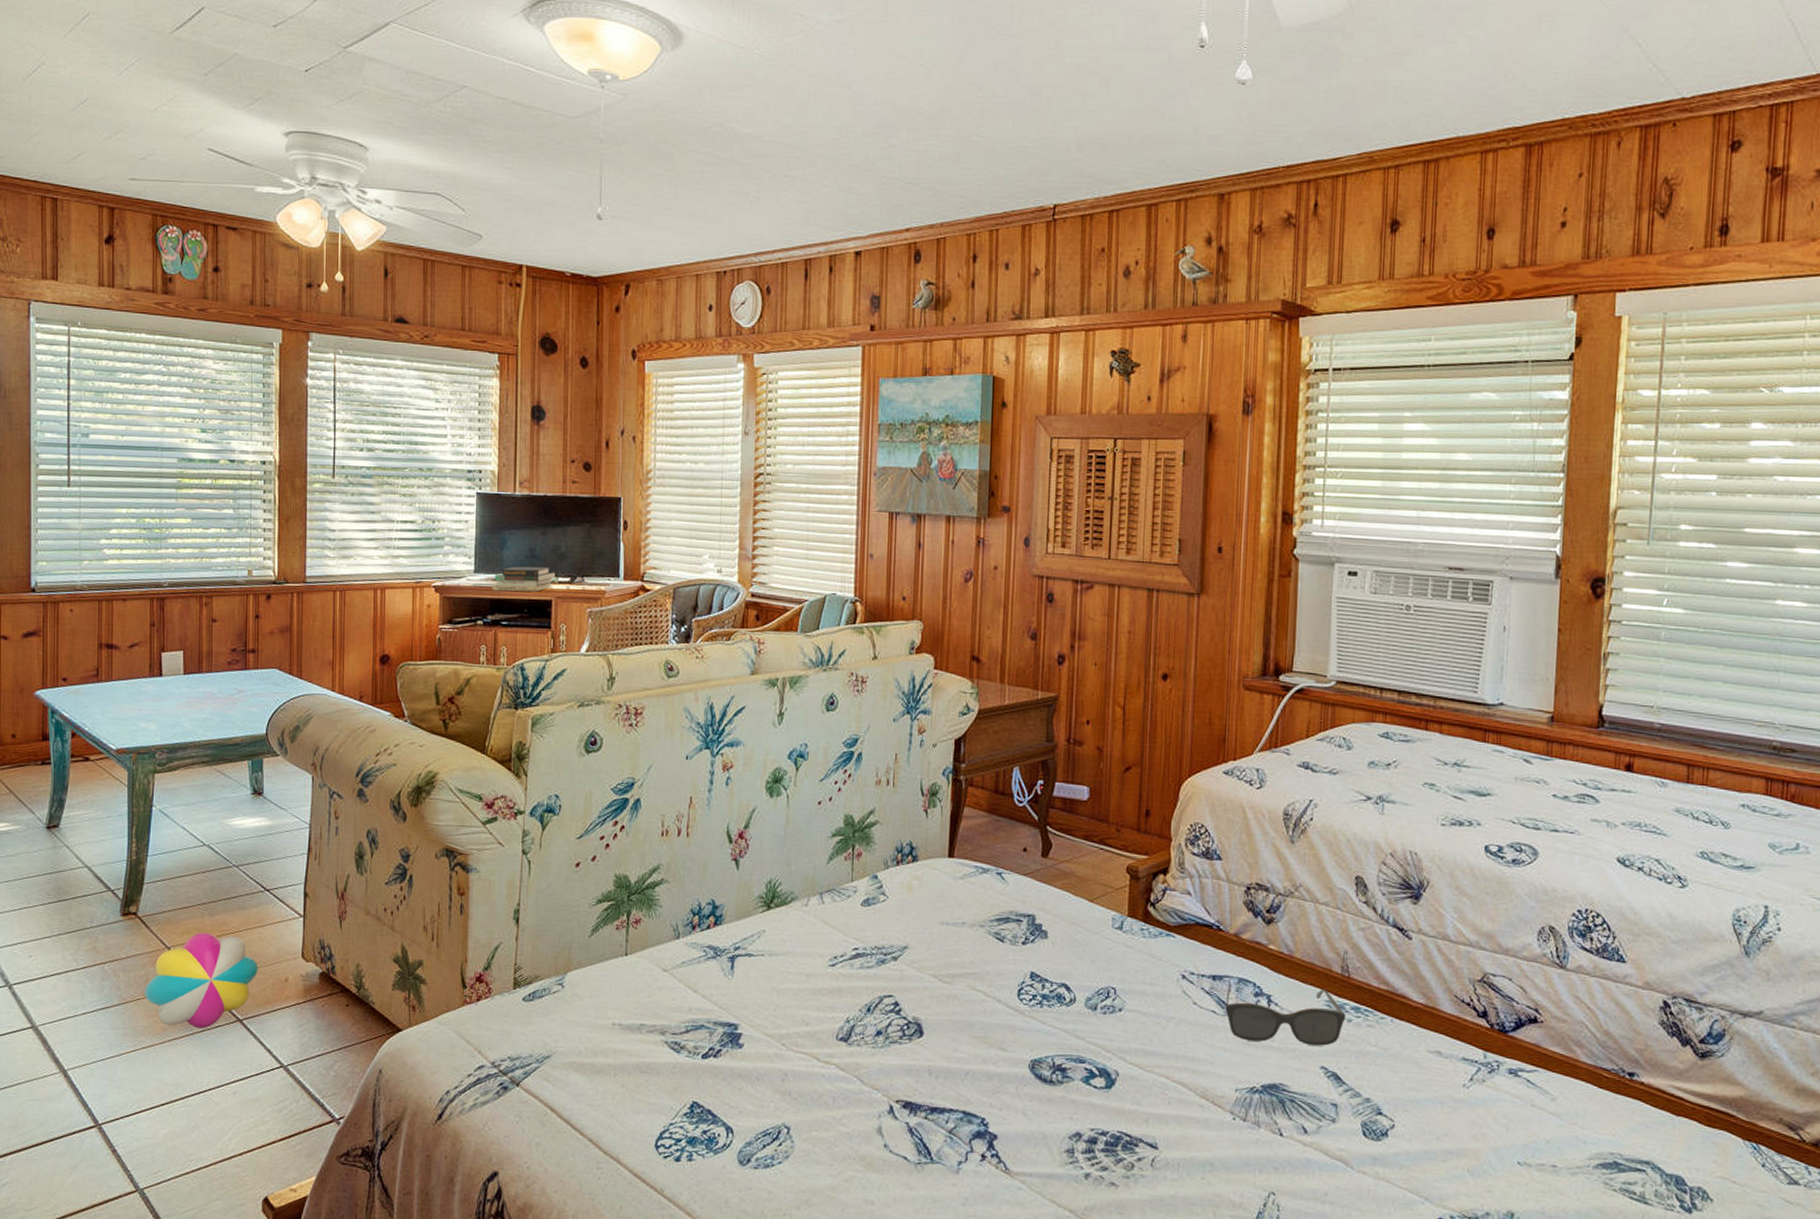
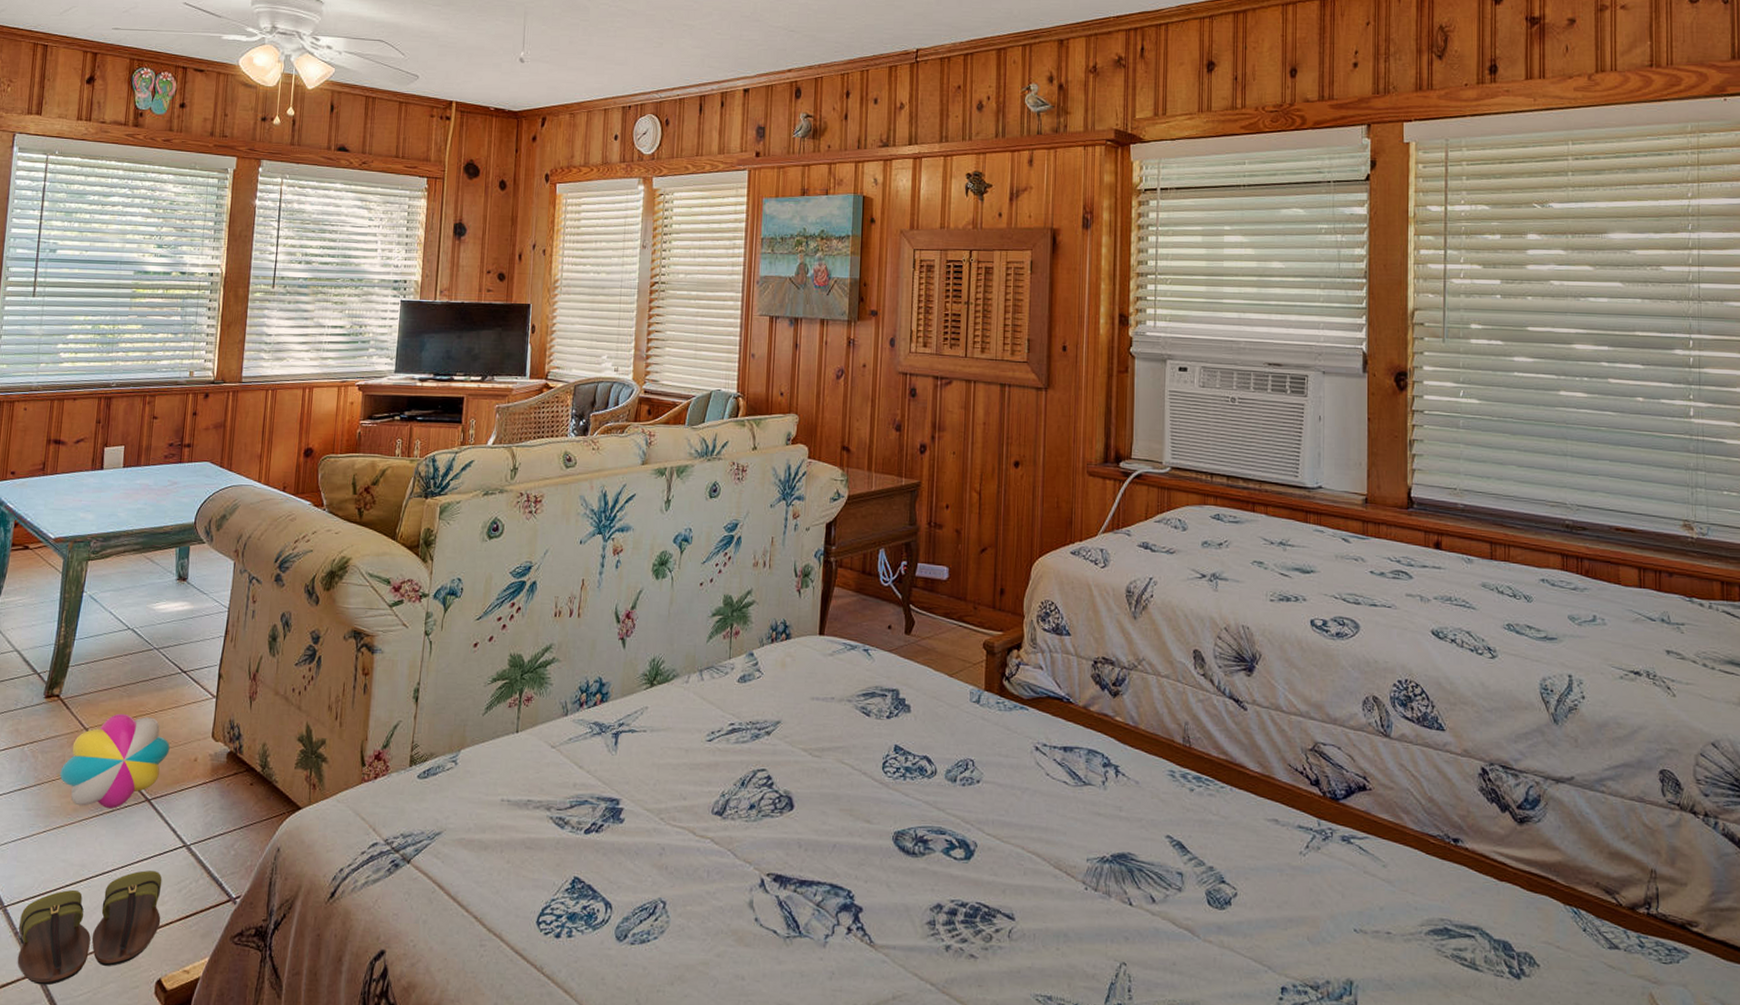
sandal: none [115,1090,263,1202] -> present [17,870,162,986]
books: present [492,566,556,592] -> none [410,366,469,390]
sunglasses: present [1225,982,1346,1046] -> none [1076,753,1188,815]

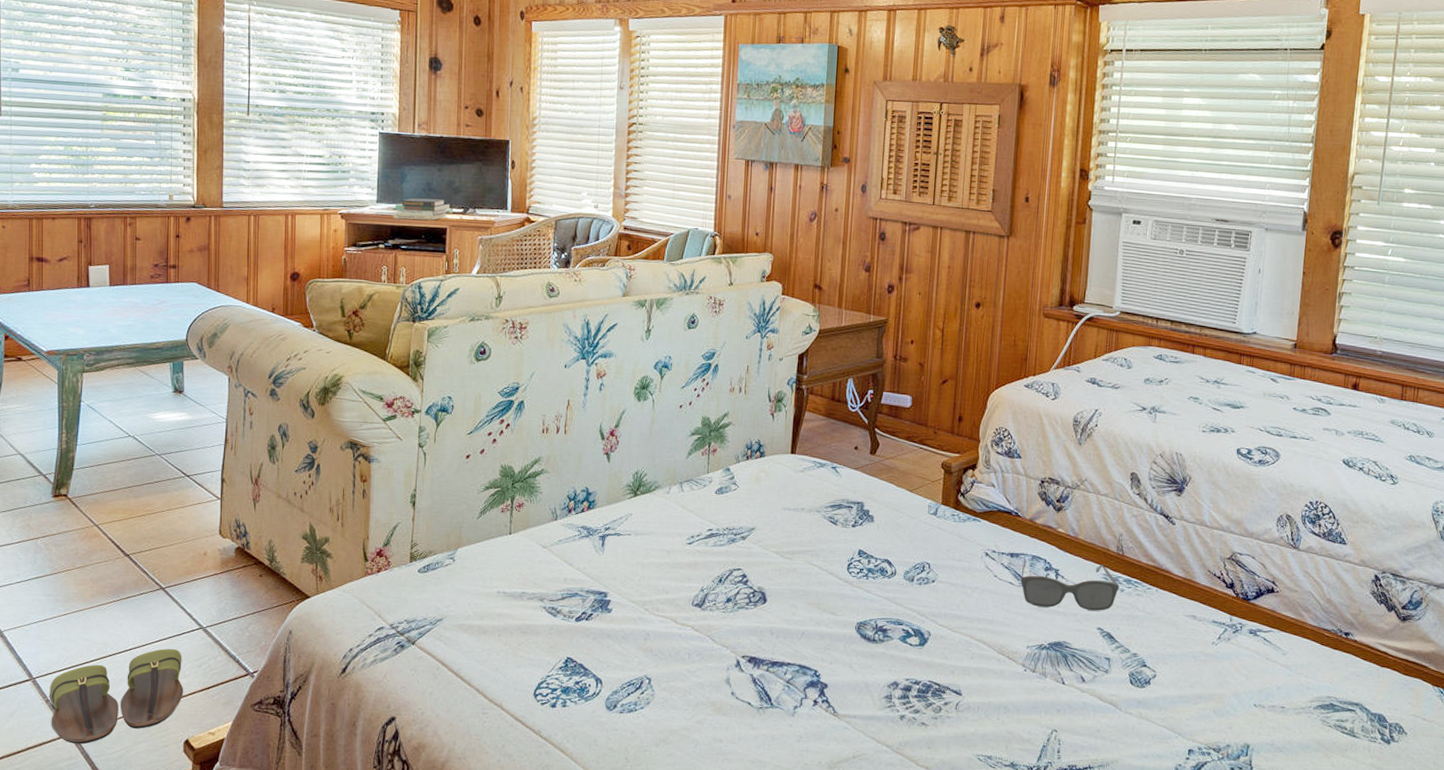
beach ball: present [60,713,170,808] -> none [75,512,179,595]
books: none [410,366,469,390] -> present [393,198,450,220]
sunglasses: none [1076,753,1188,815] -> present [1020,558,1120,611]

